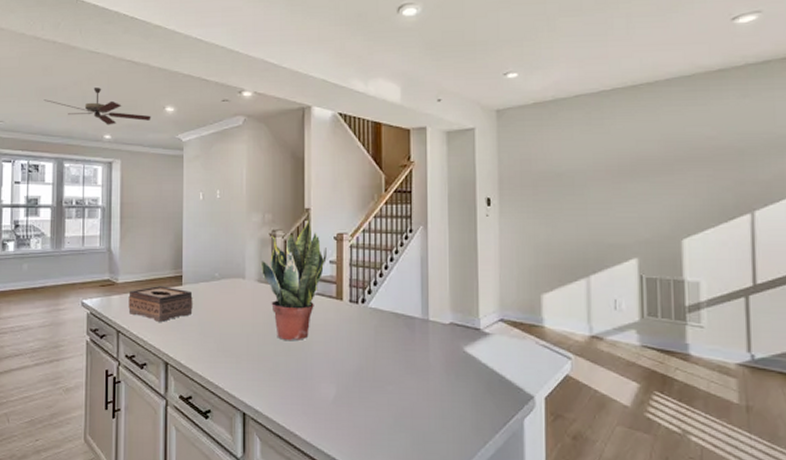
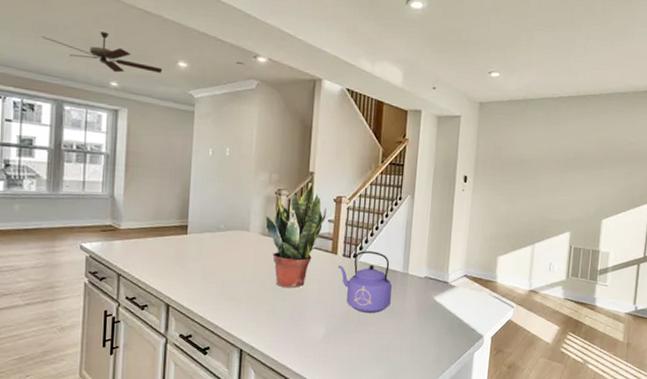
tissue box: present [128,286,193,322] -> none [130,234,197,267]
kettle: none [345,295,410,370] -> present [338,251,392,314]

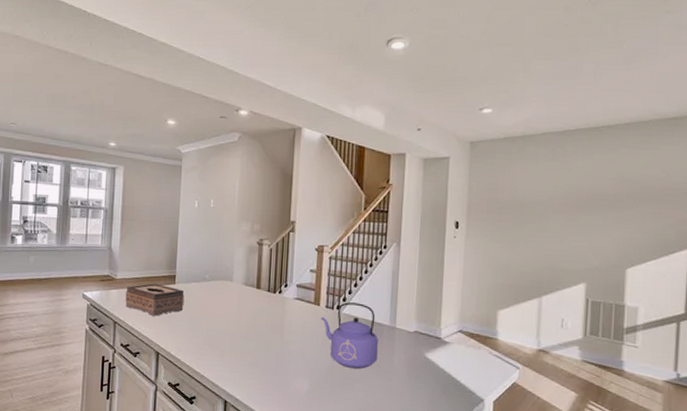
ceiling fan: present [41,32,163,73] -> none [54,98,154,134]
tissue box: none [130,234,197,267] -> present [125,283,184,316]
potted plant: present [264,181,327,288] -> none [247,230,308,339]

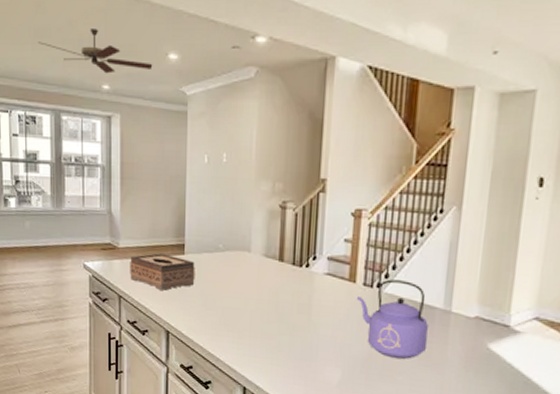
ceiling fan: none [54,98,154,134] -> present [38,29,153,74]

